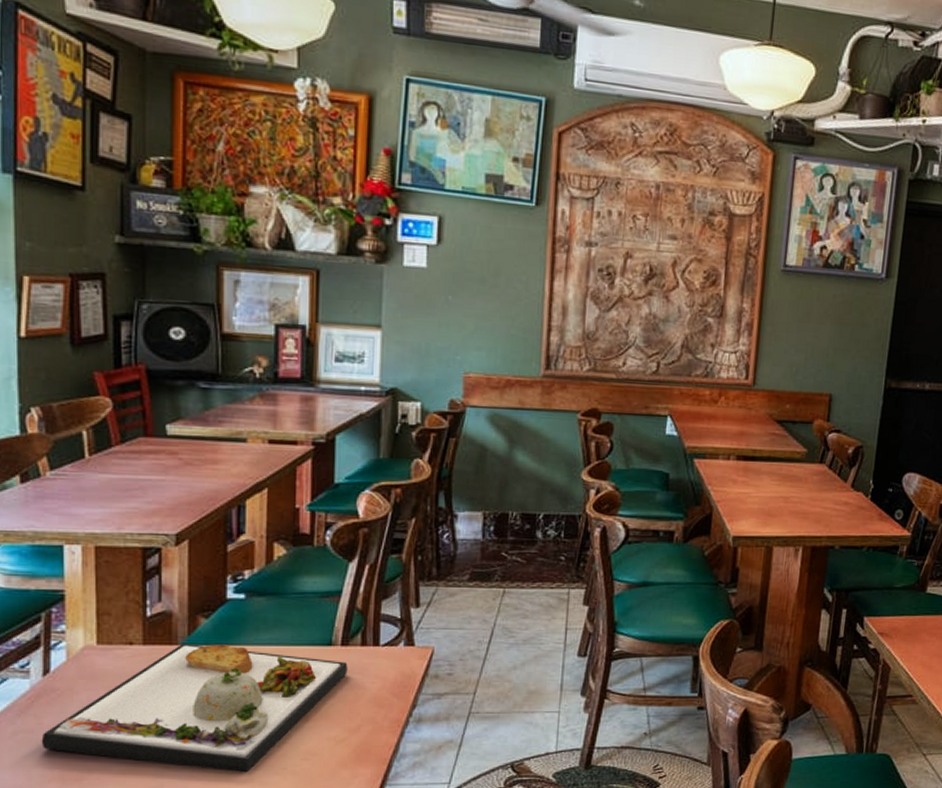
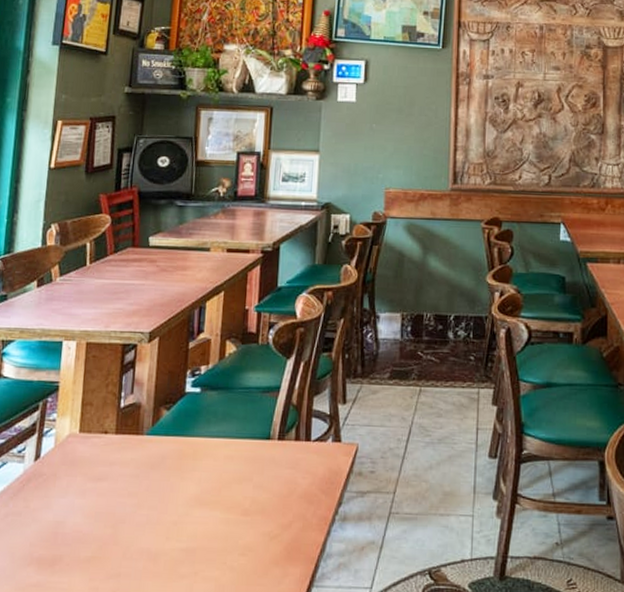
dinner plate: present [41,644,348,772] -> none [26,434,283,565]

